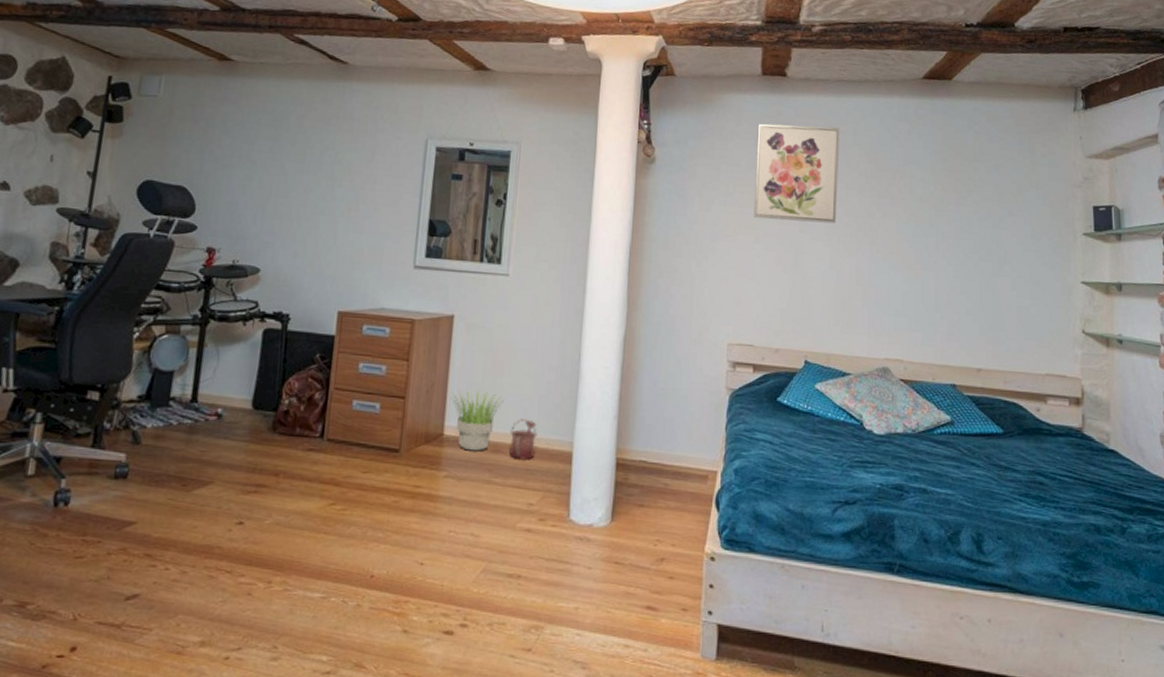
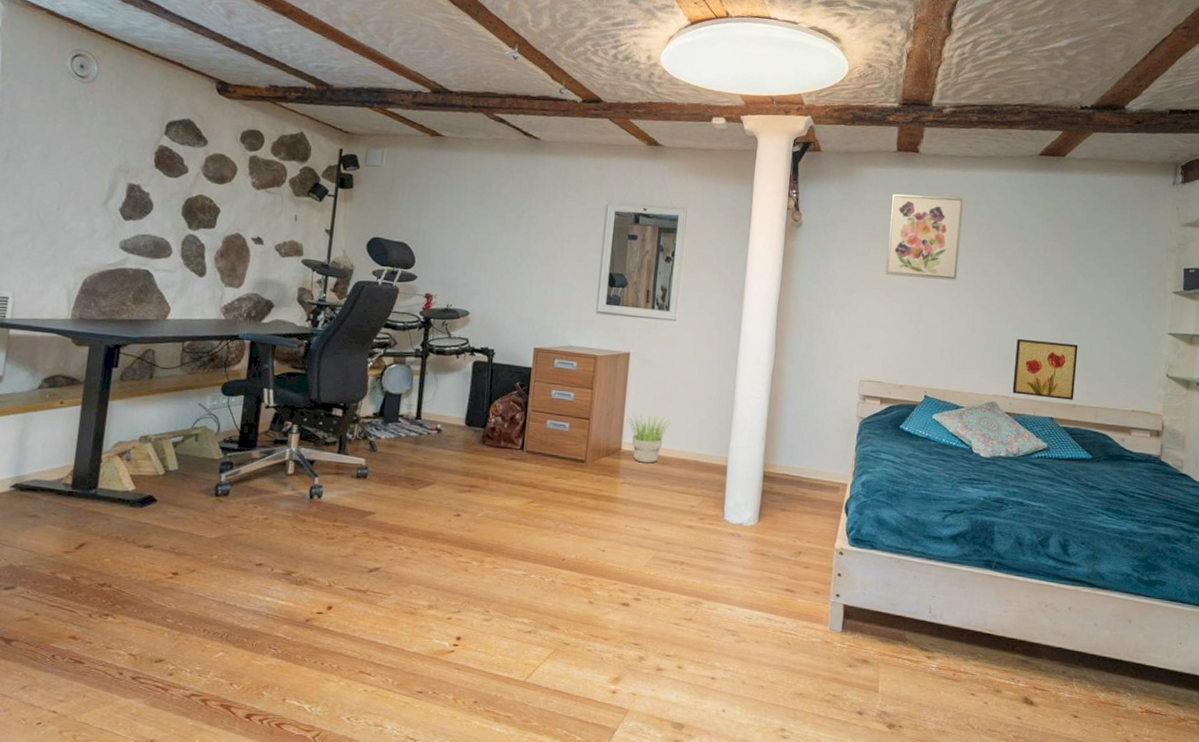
watering can: present [509,419,537,460] -> none [675,438,698,471]
wall art: none [906,290,980,363] -> present [1012,338,1078,400]

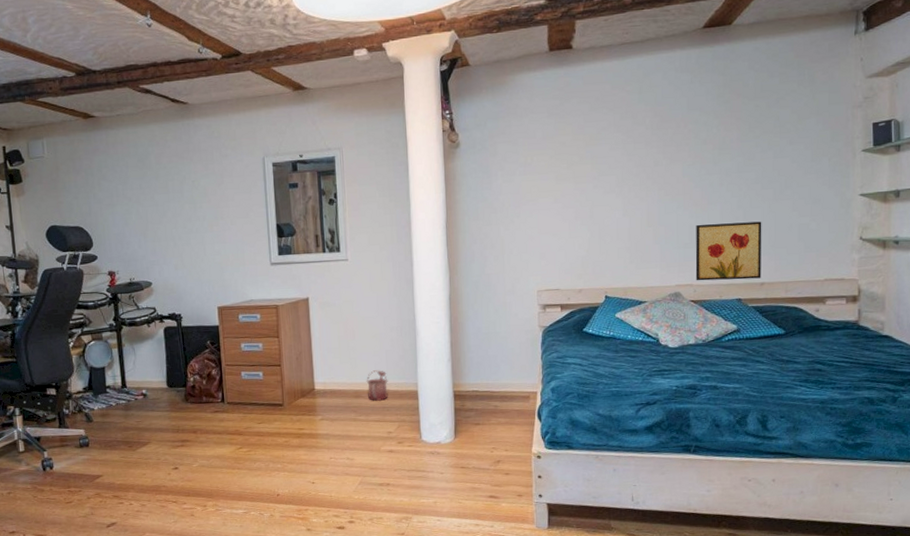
potted plant: present [626,414,671,463] -> none [315,353,358,399]
watering can: none [675,438,698,471] -> present [366,370,388,401]
wall art: present [885,193,963,281] -> none [549,88,627,182]

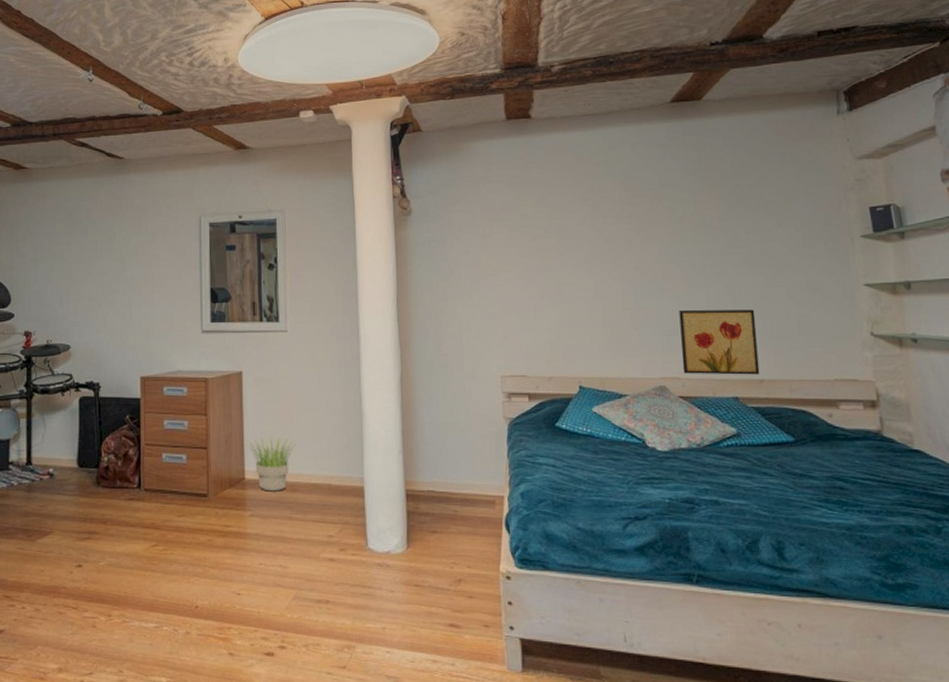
potted plant: none [315,353,358,399] -> present [246,437,295,492]
watering can: present [366,370,388,401] -> none [304,460,330,497]

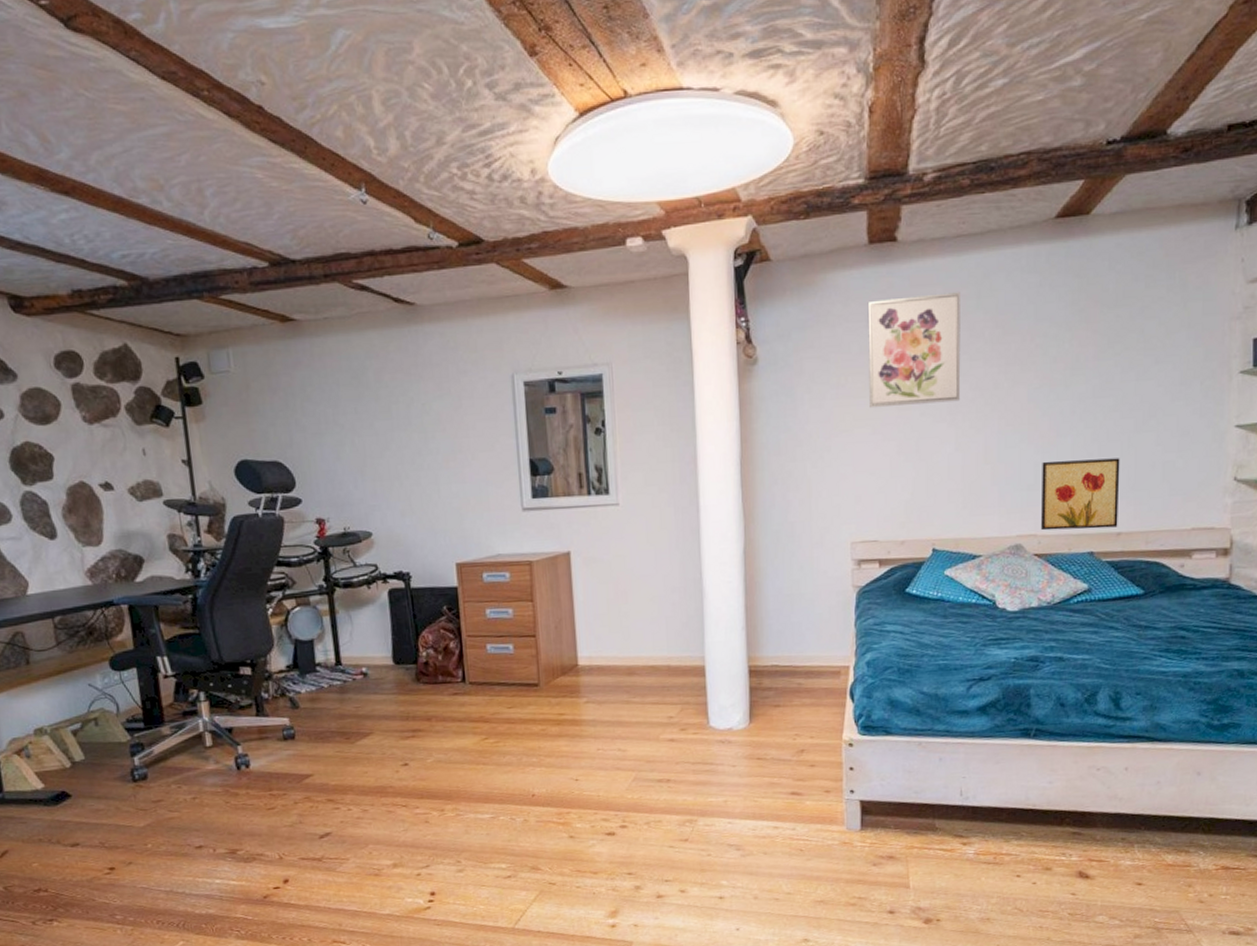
potted plant: present [246,437,295,492] -> none [578,620,631,677]
wall art: none [507,160,596,256] -> present [867,292,961,408]

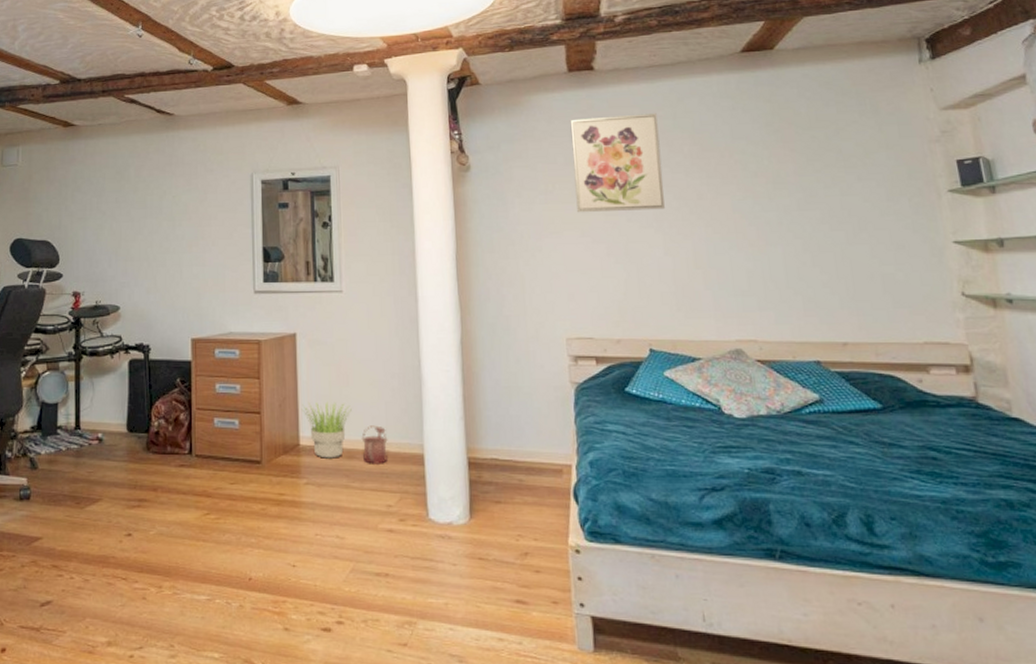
potted plant: none [578,620,631,677] -> present [301,401,352,458]
watering can: none [641,641,669,679] -> present [361,425,388,464]
wall art: present [1040,458,1120,531] -> none [754,268,843,338]

